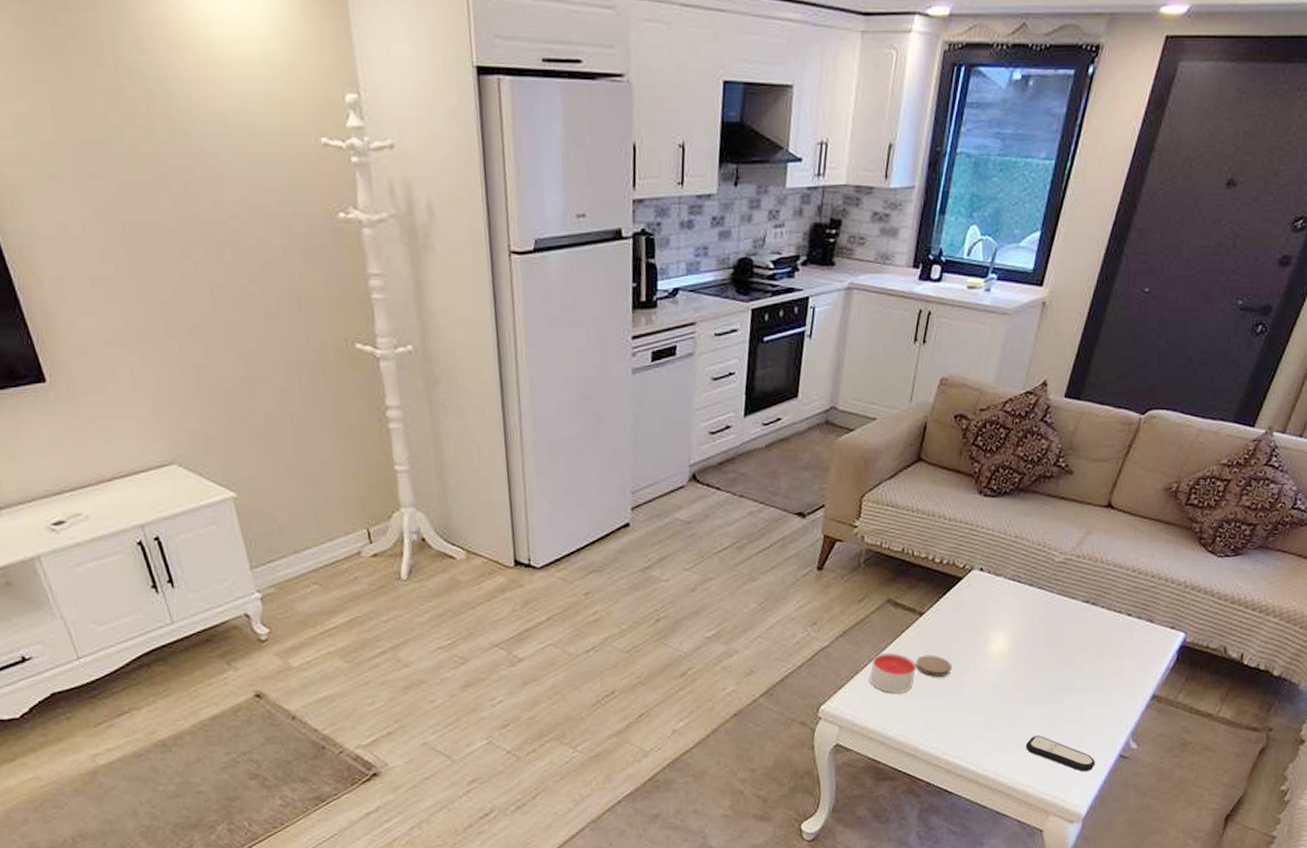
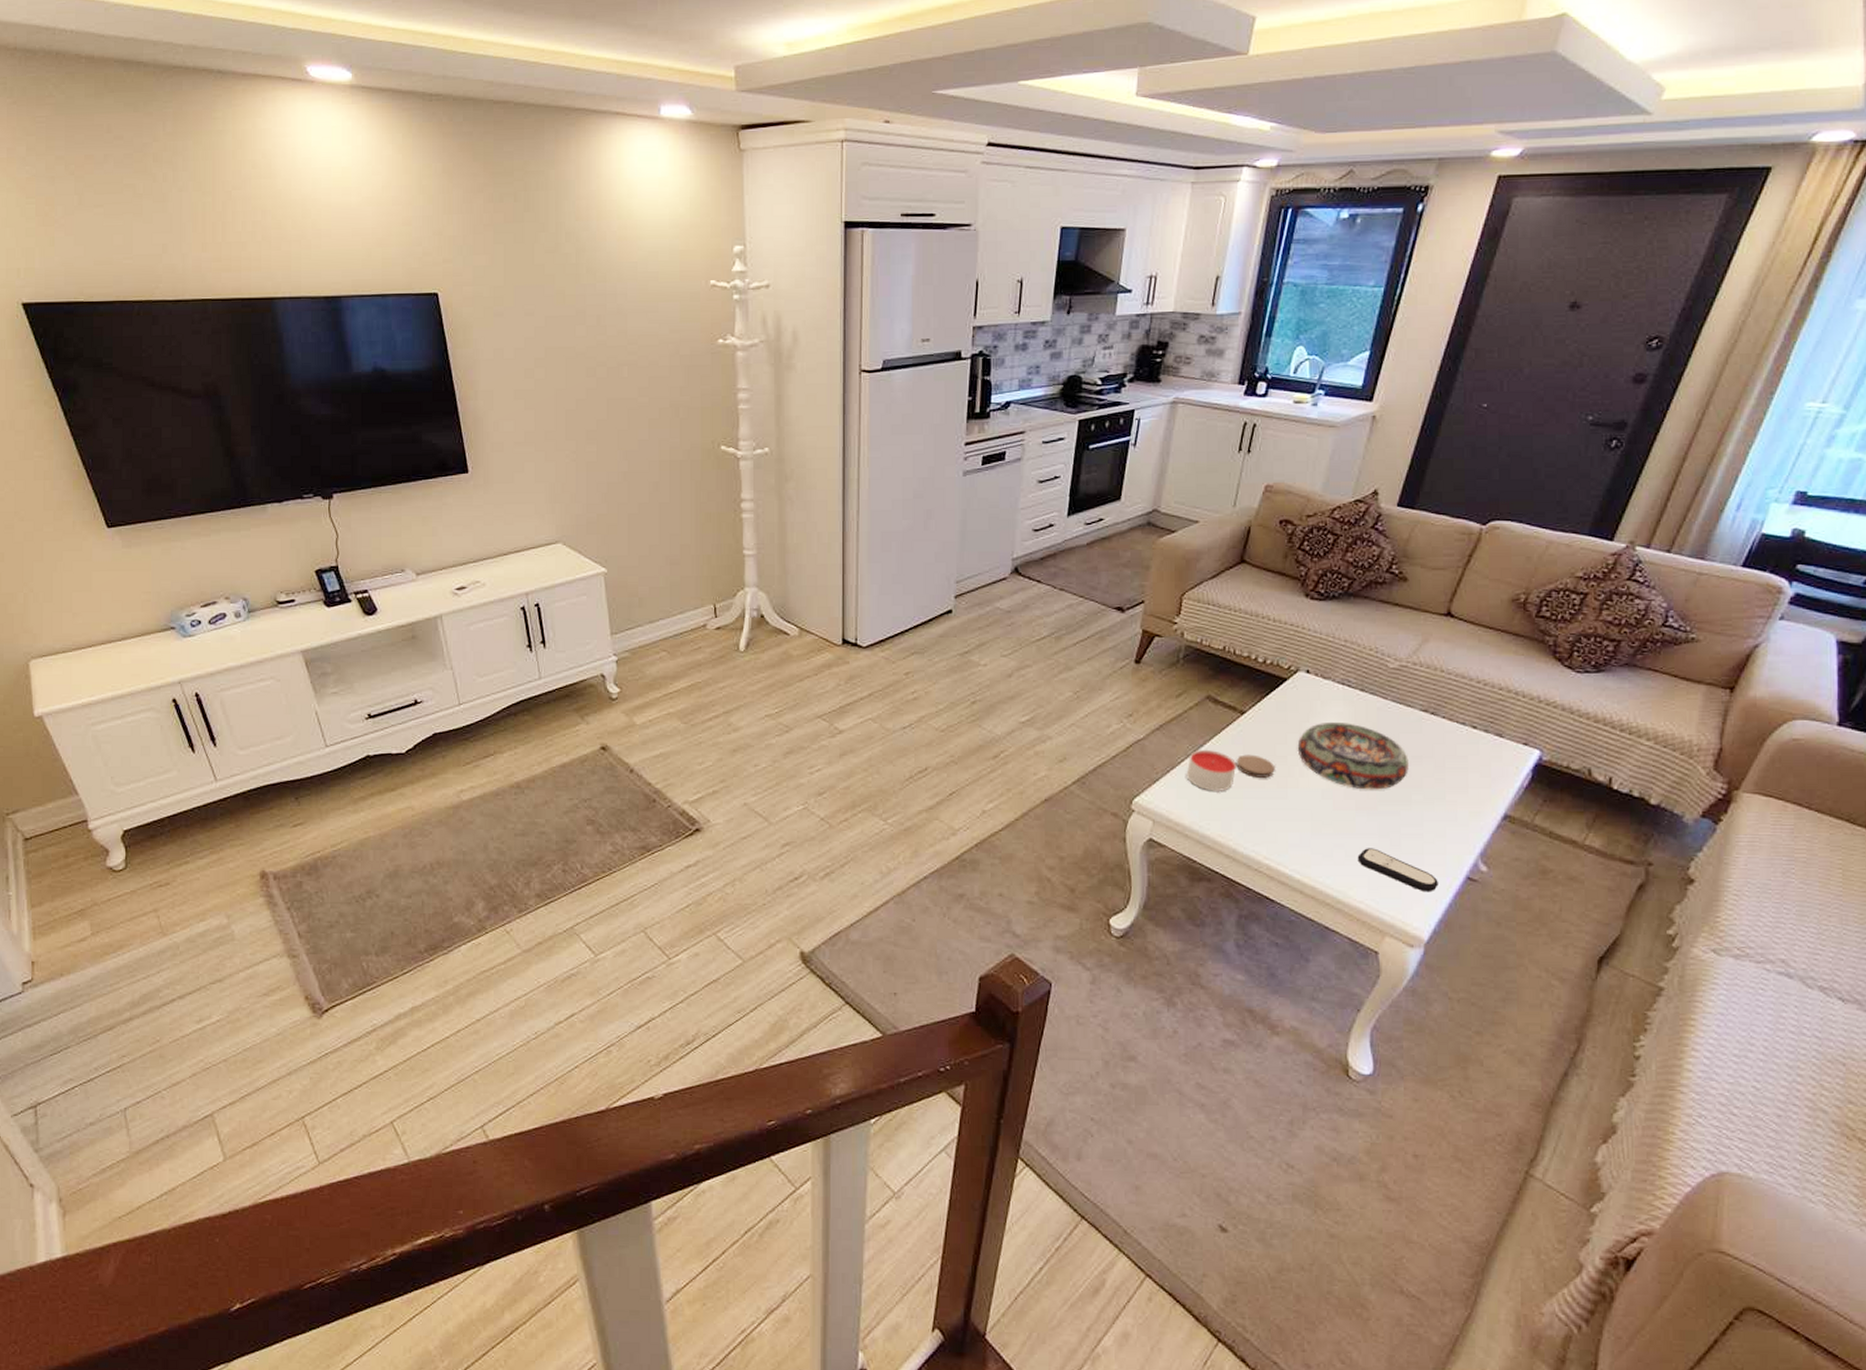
decorative bowl: none [972,617,1071,682] -> present [1297,721,1409,790]

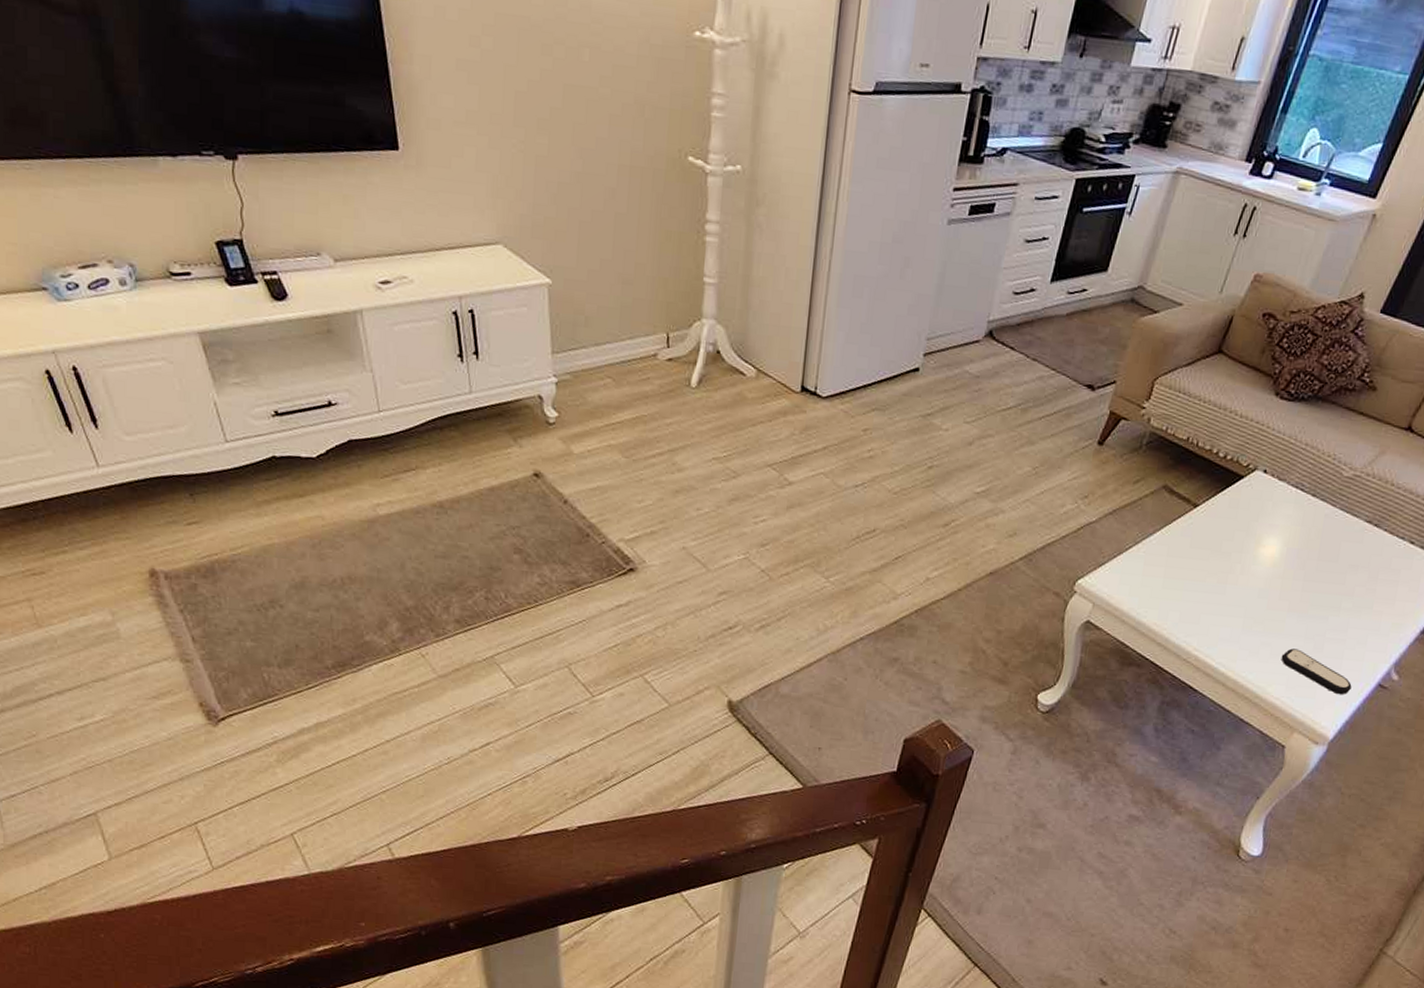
candle: present [1186,749,1237,793] -> none [1131,538,1183,582]
coaster: present [1236,754,1275,778] -> none [1181,547,1219,572]
decorative bowl: present [1297,721,1409,790] -> none [1242,523,1346,595]

